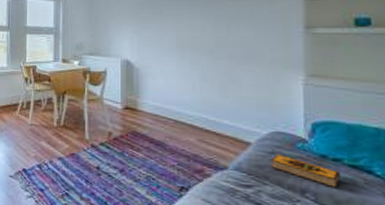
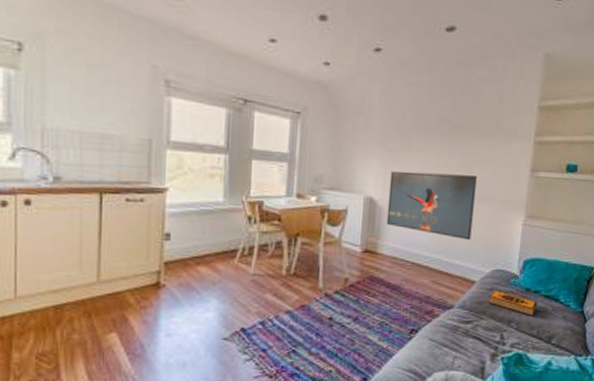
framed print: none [144,36,239,100] -> present [386,171,477,241]

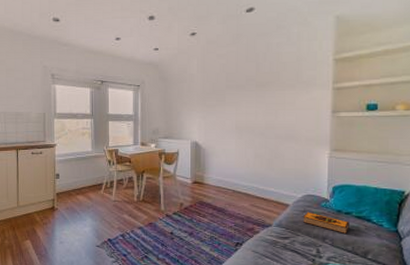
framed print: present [386,171,477,241] -> none [209,120,283,172]

